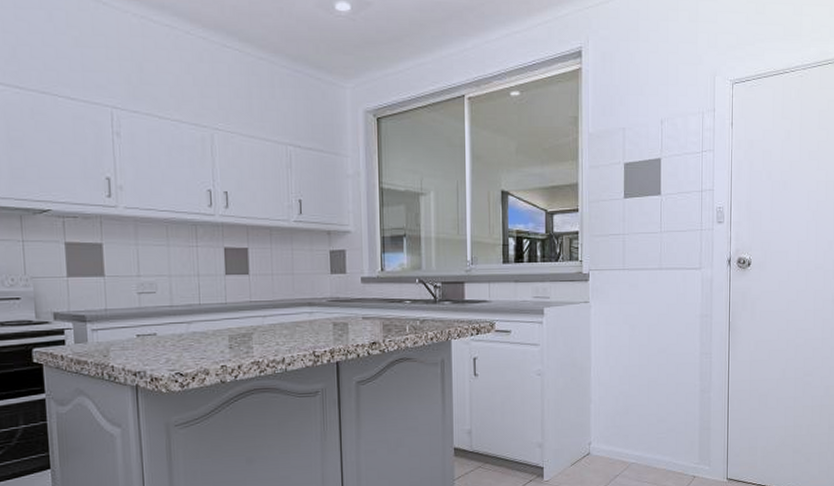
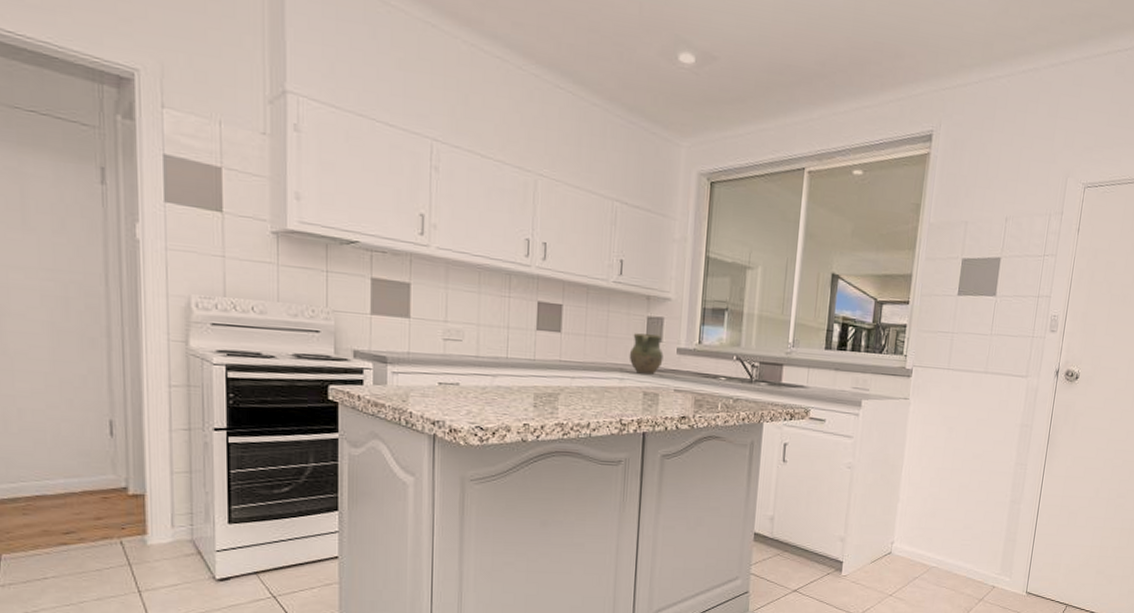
ceramic jug: none [316,267,349,306] -> present [629,333,664,375]

